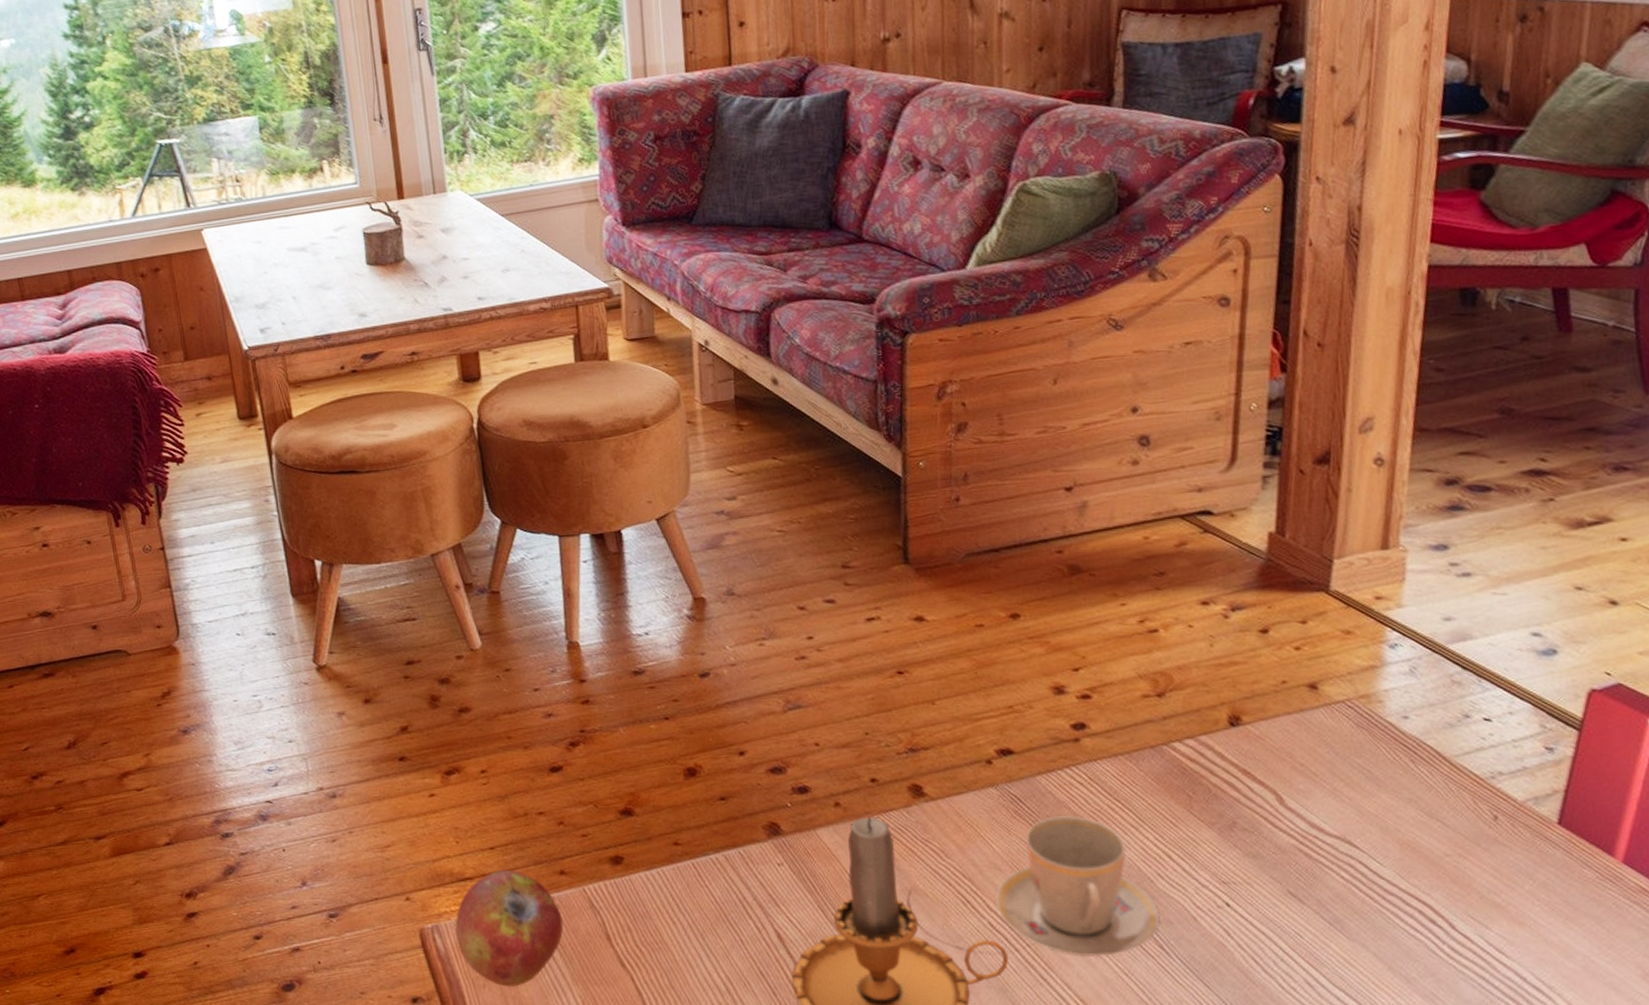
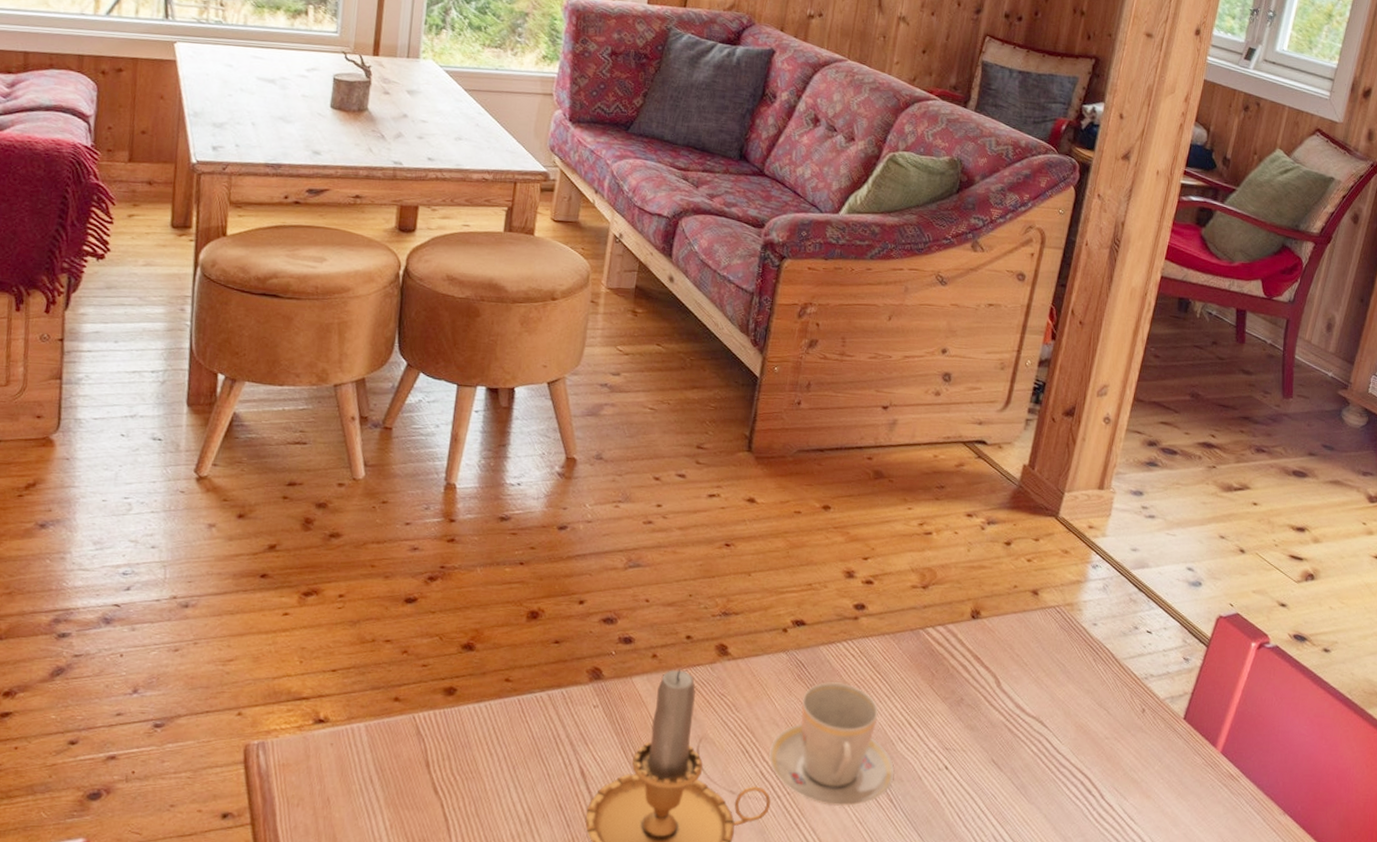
fruit: present [455,869,564,987] -> none [280,691,388,807]

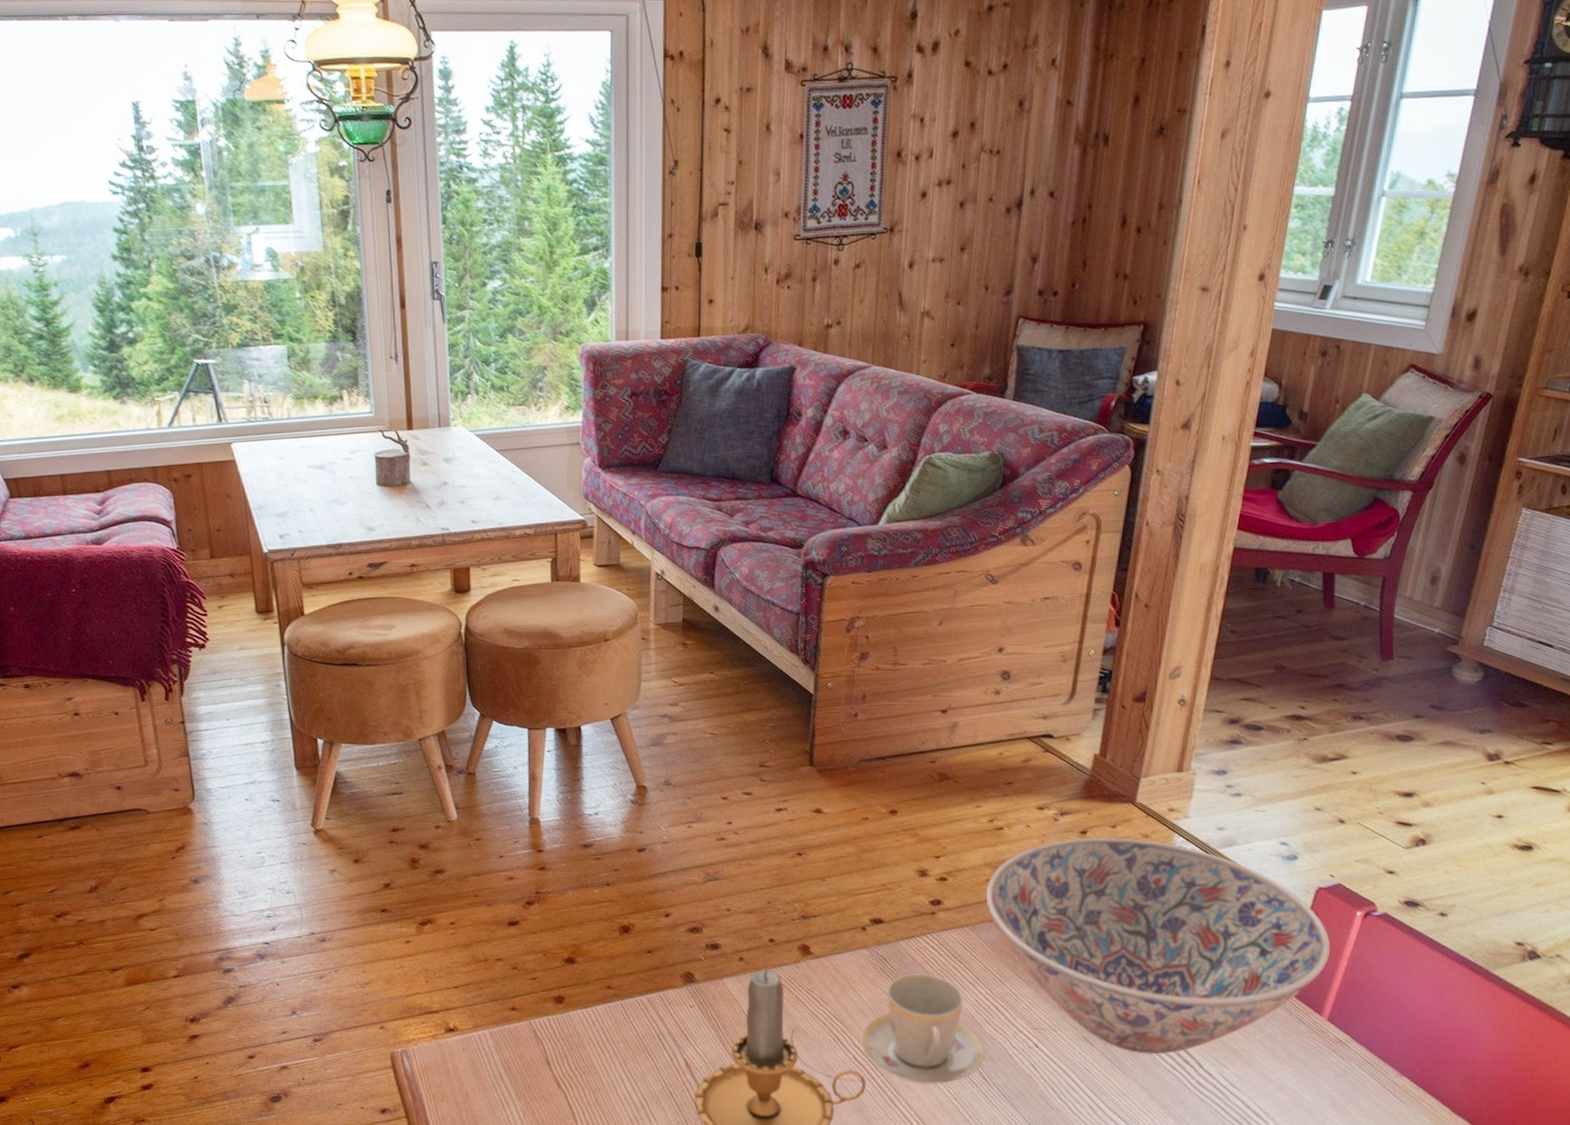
bowl: none [909,549,1227,783] -> present [985,838,1330,1055]

